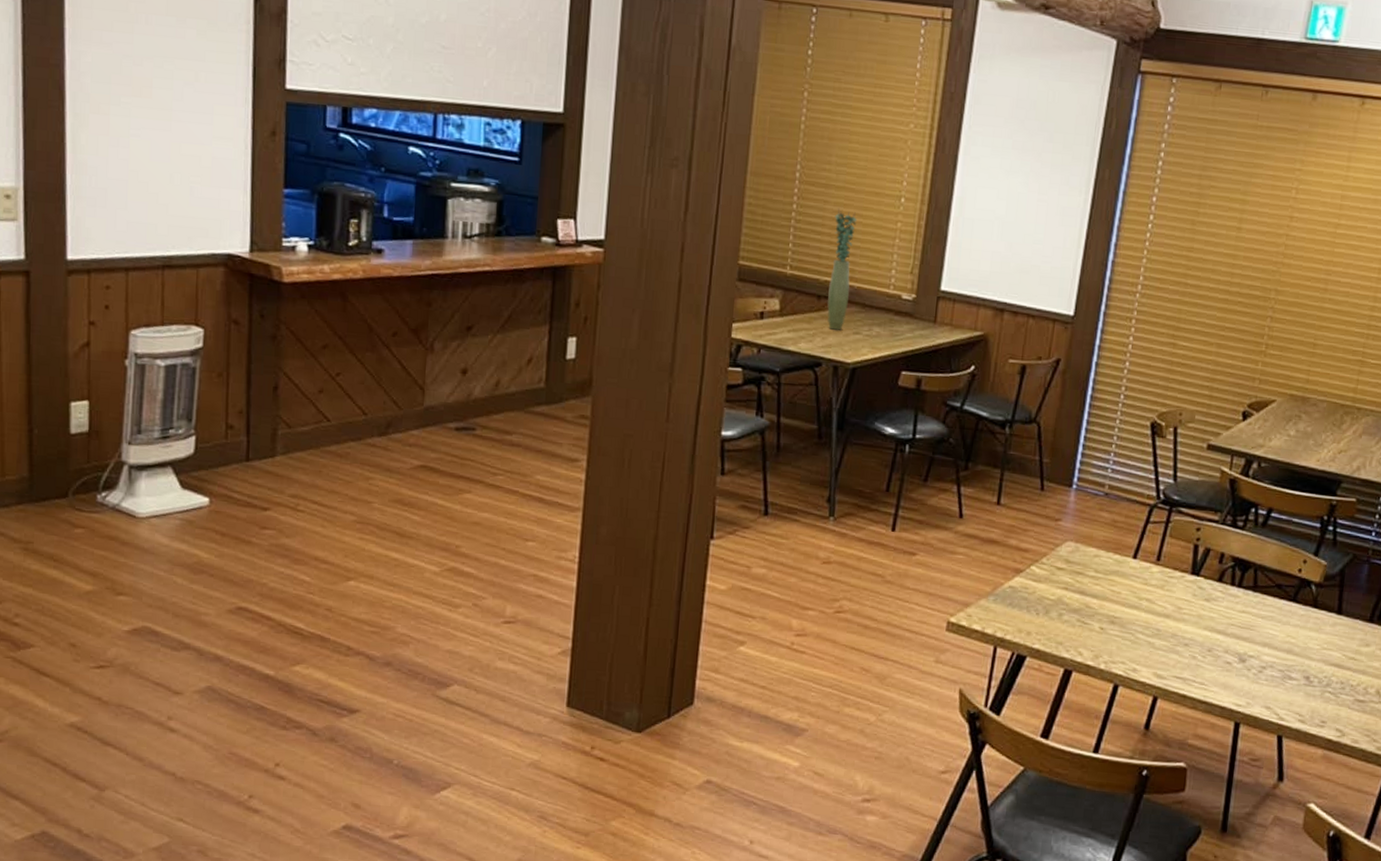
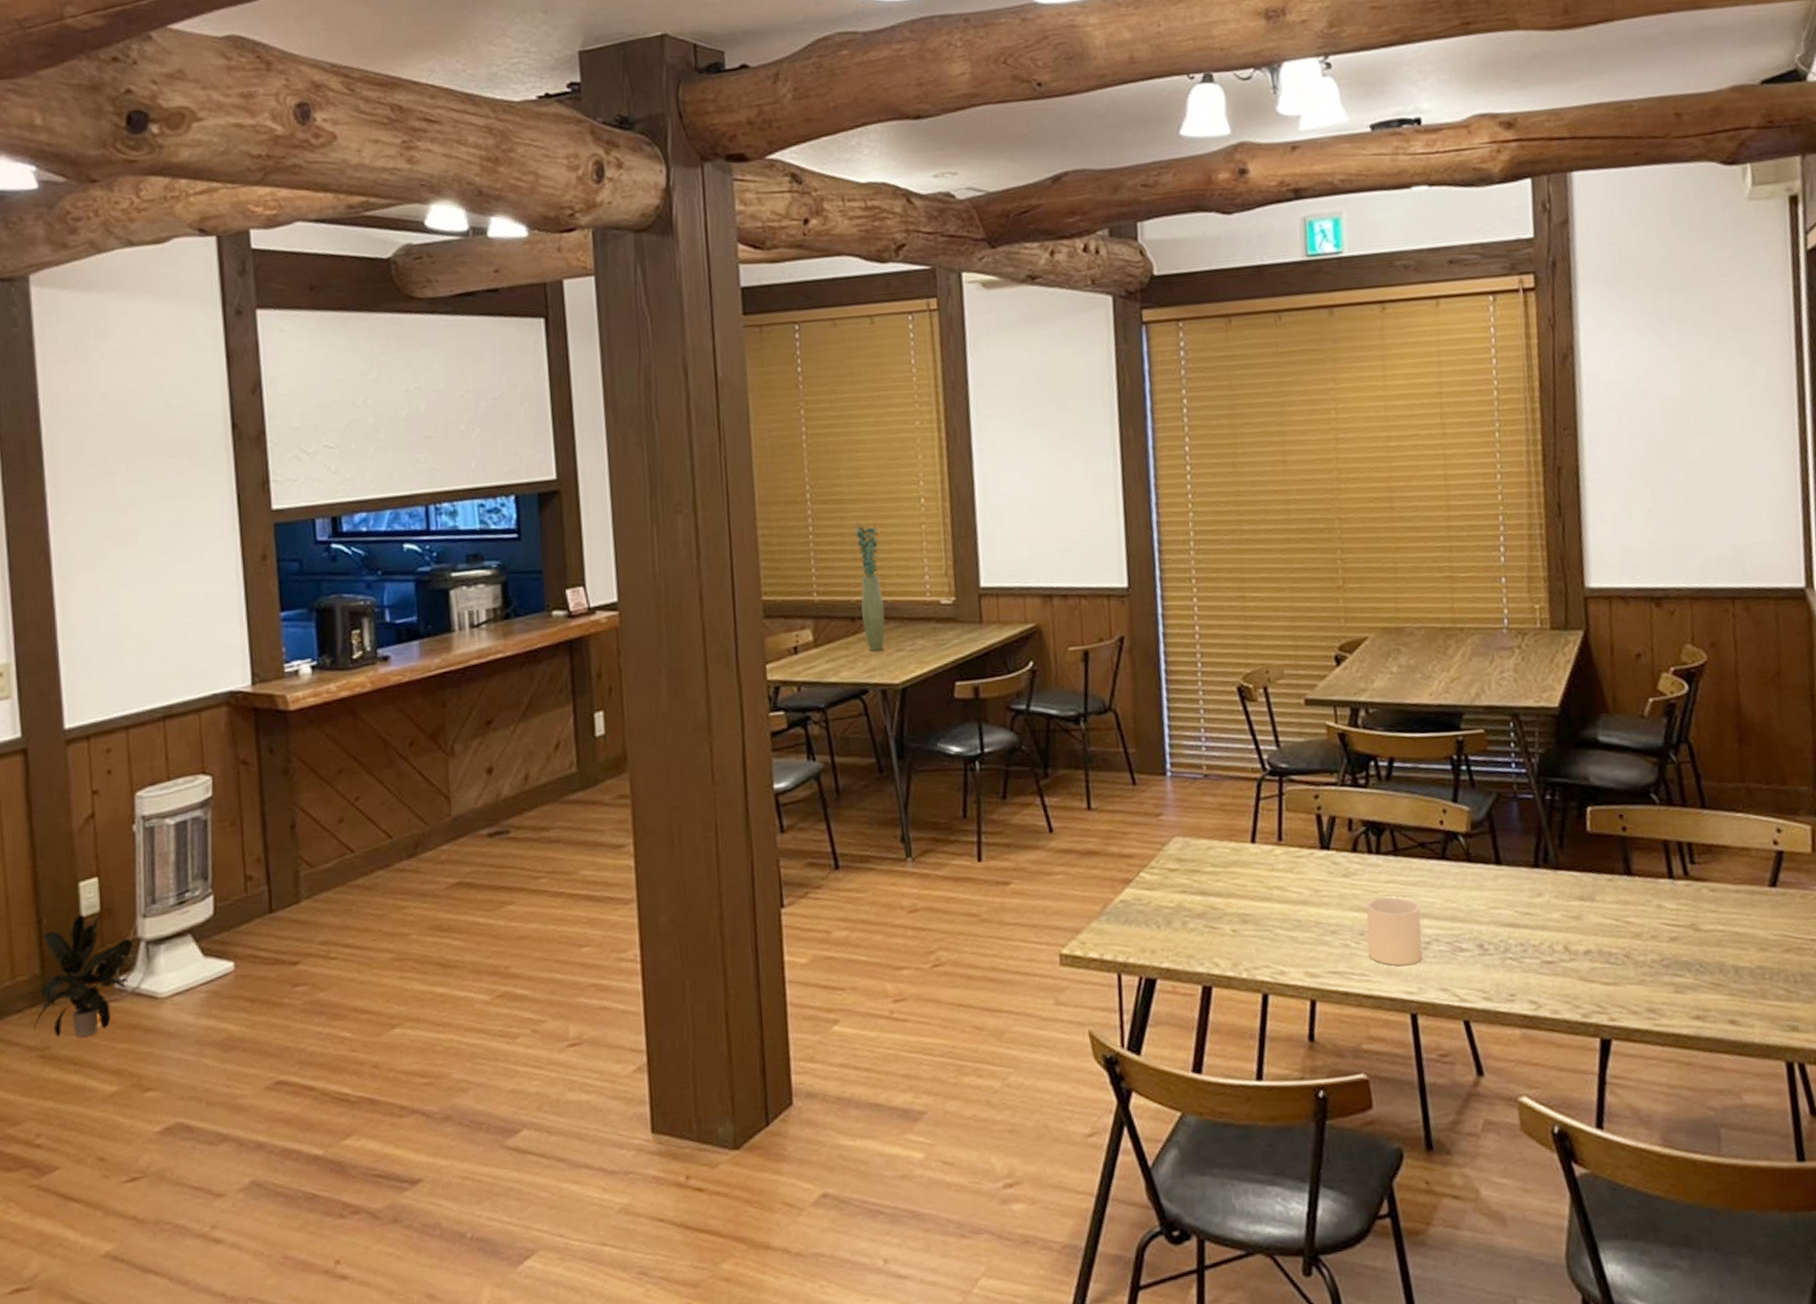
potted plant: none [18,431,118,538] -> present [33,914,134,1037]
cup: none [1211,623,1264,683] -> present [1366,896,1423,966]

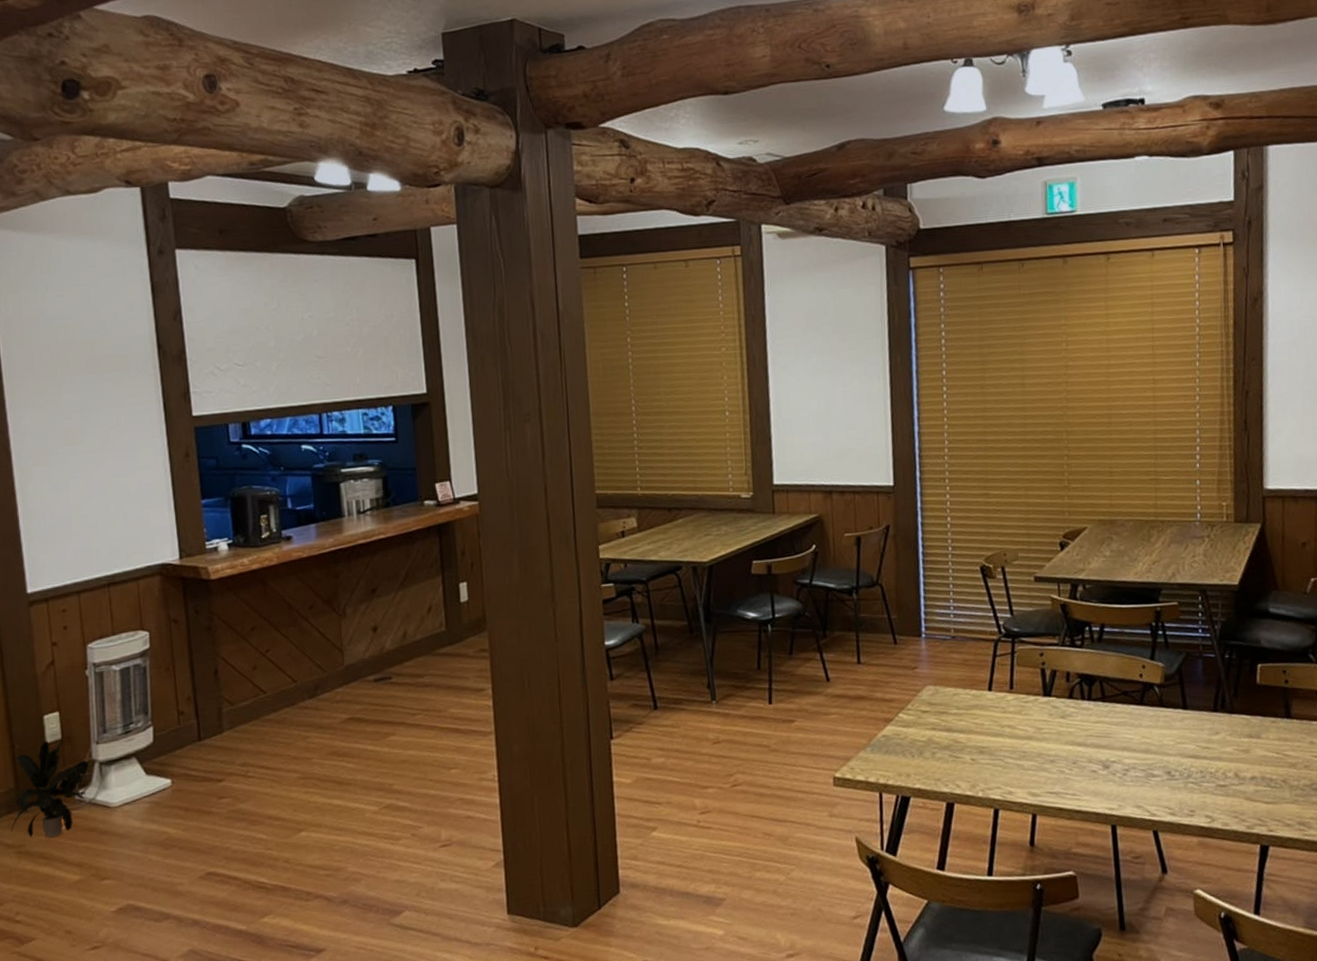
vase: present [855,522,886,652] -> none [671,430,696,536]
cup: present [1366,896,1423,966] -> none [1078,734,1122,788]

